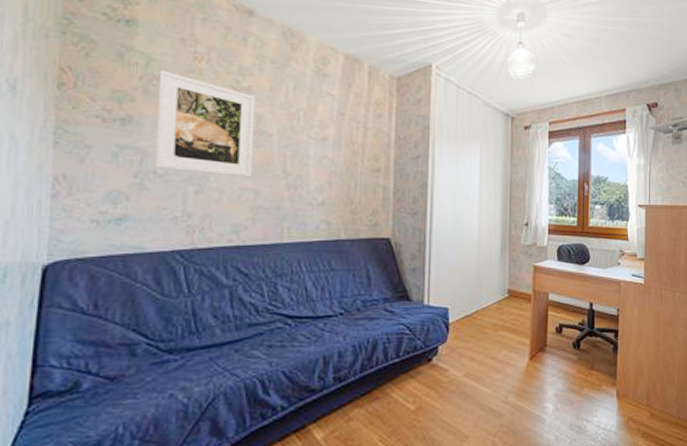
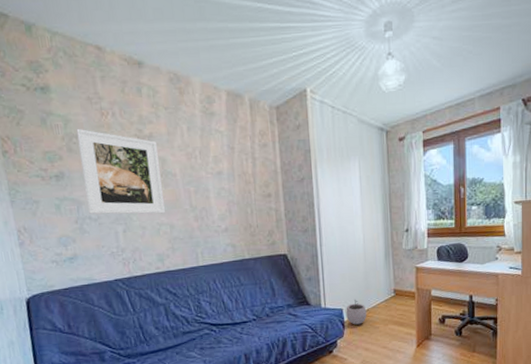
plant pot: none [452,297,476,328] -> present [346,299,367,325]

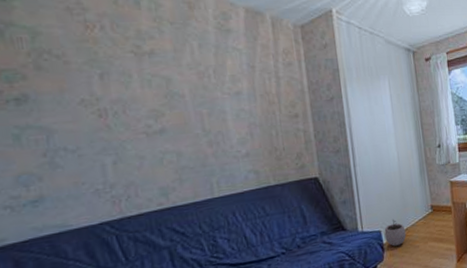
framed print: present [76,128,165,215] -> none [49,42,170,144]

